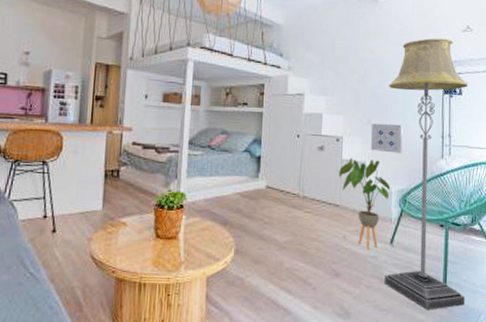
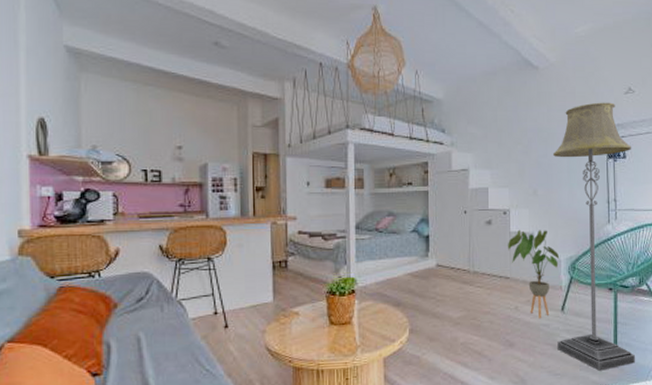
wall art: present [371,122,403,154] -> none [537,192,569,222]

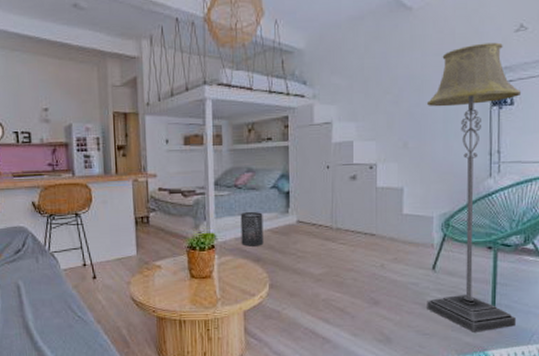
trash can: none [381,256,404,291] -> present [240,212,264,247]
house plant: present [507,229,560,318] -> none [373,184,432,277]

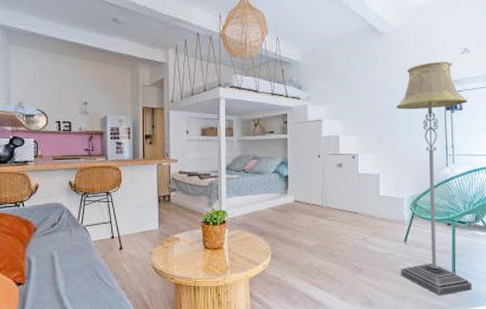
trash can: present [240,212,264,247] -> none [247,193,267,222]

